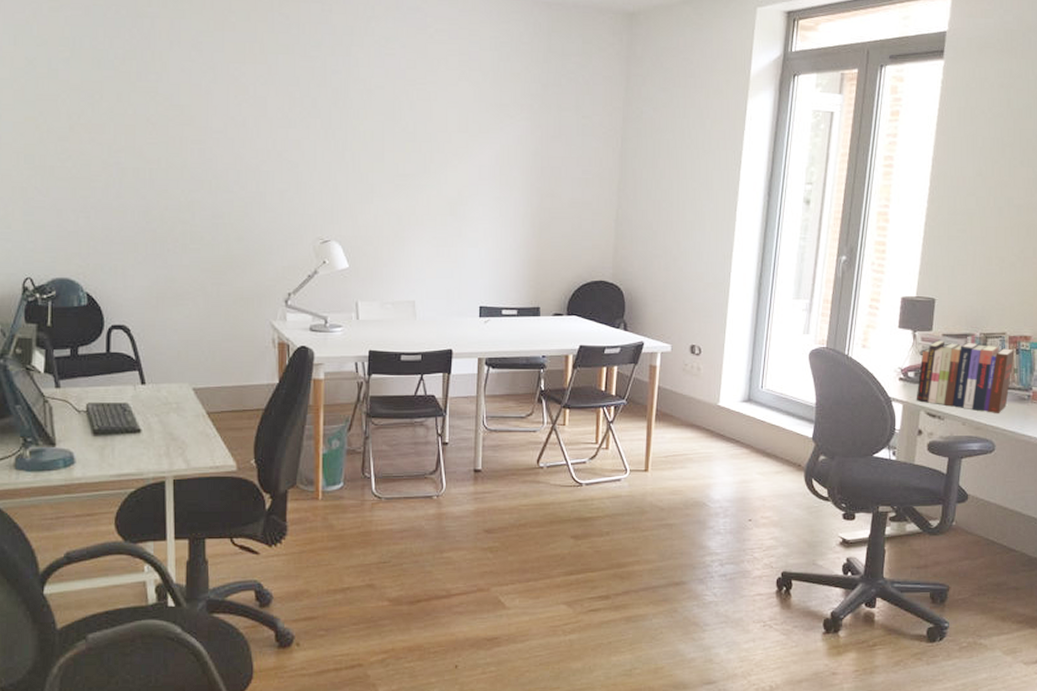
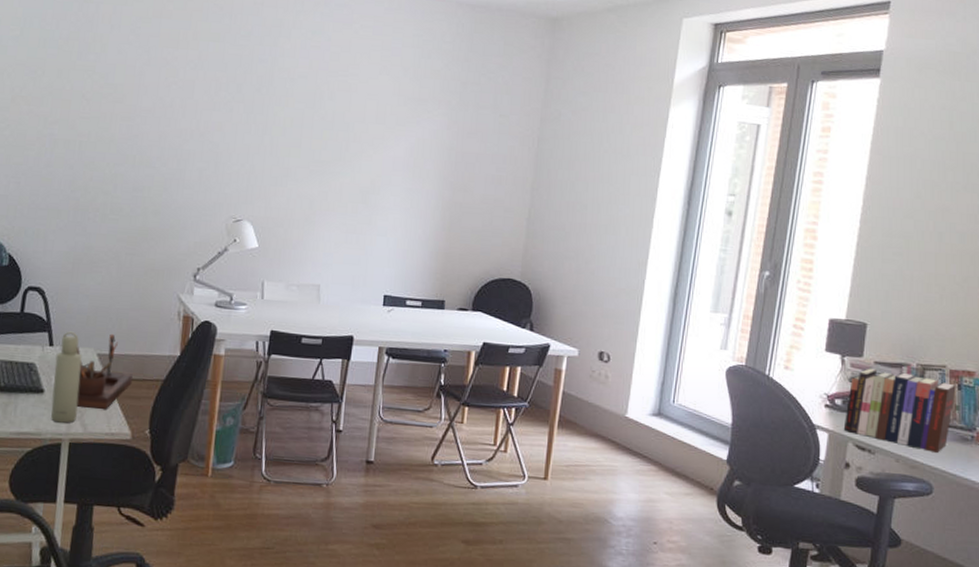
bottle: none [149,368,178,461] -> present [50,331,82,423]
desk organizer: none [170,367,232,443] -> present [76,333,133,409]

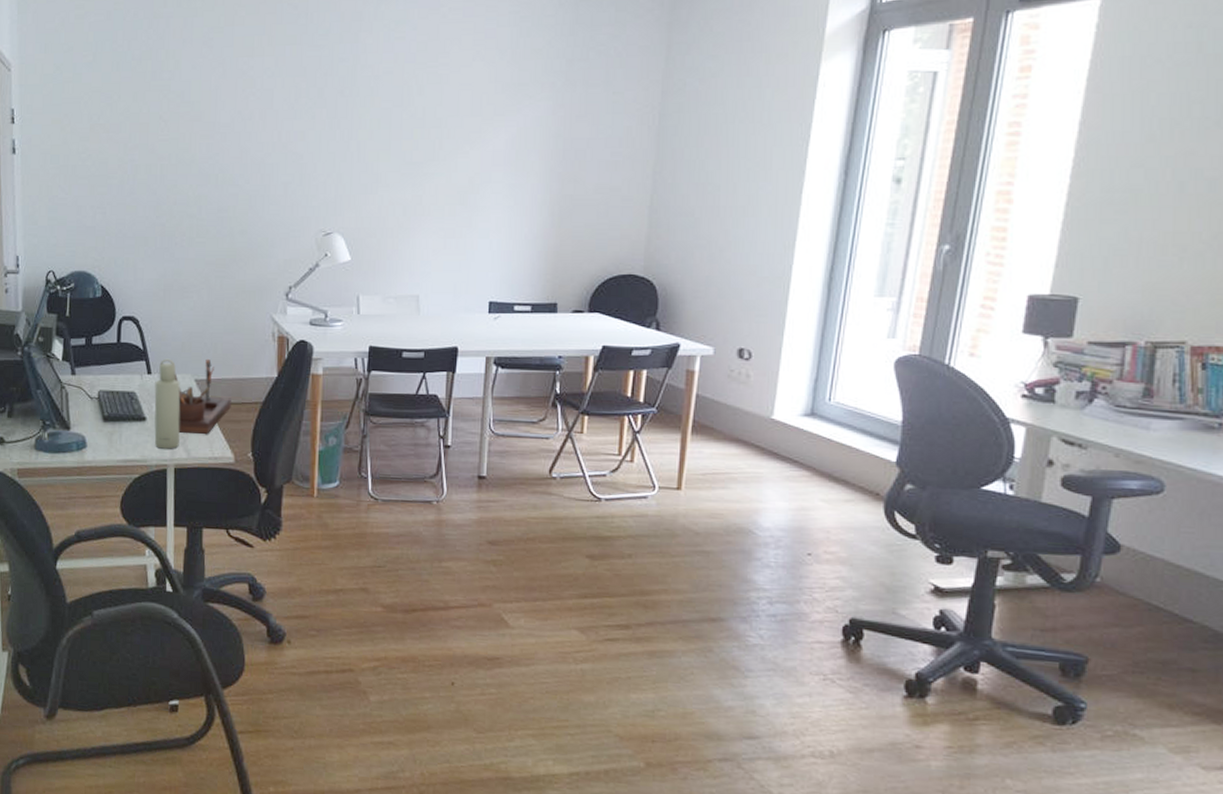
books: present [843,368,956,454] -> none [1045,349,1199,446]

